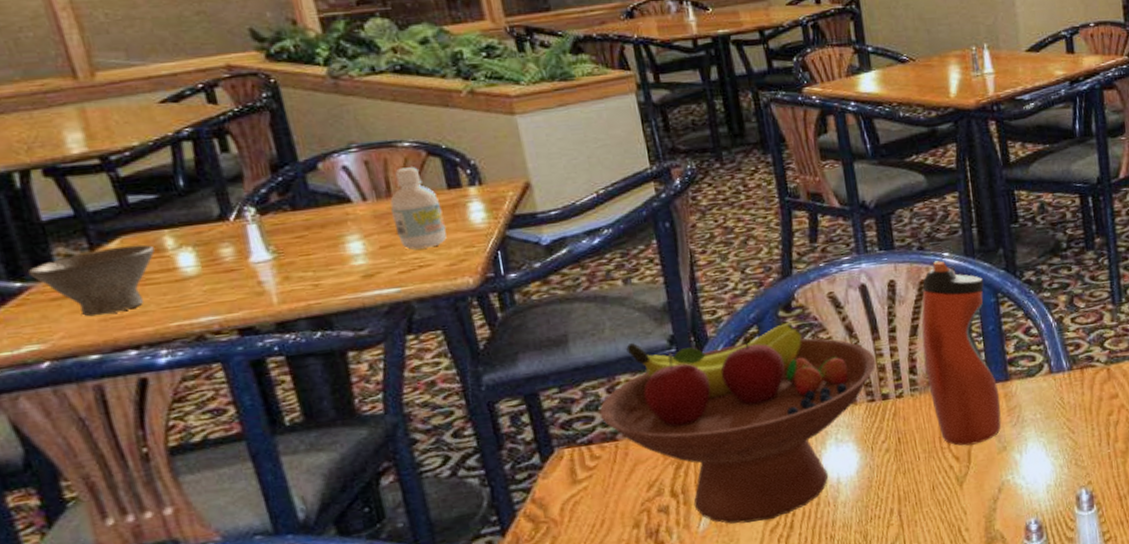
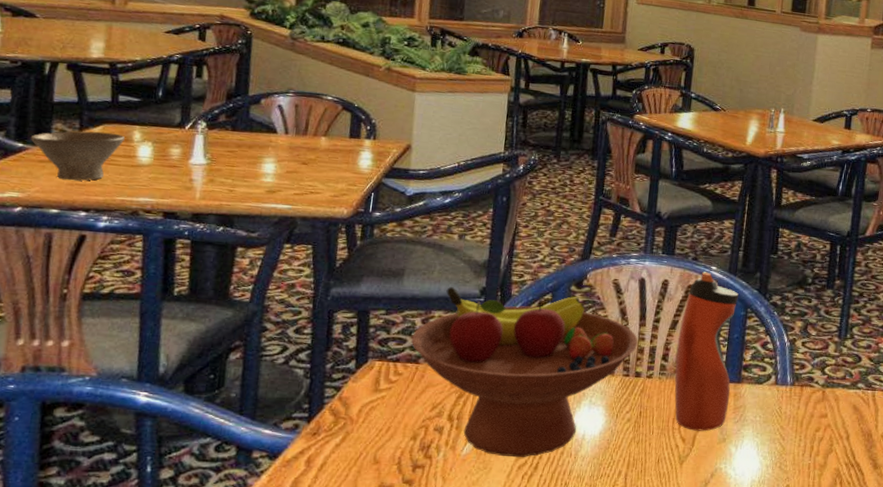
bottle: present [390,167,447,250] -> none [302,115,341,180]

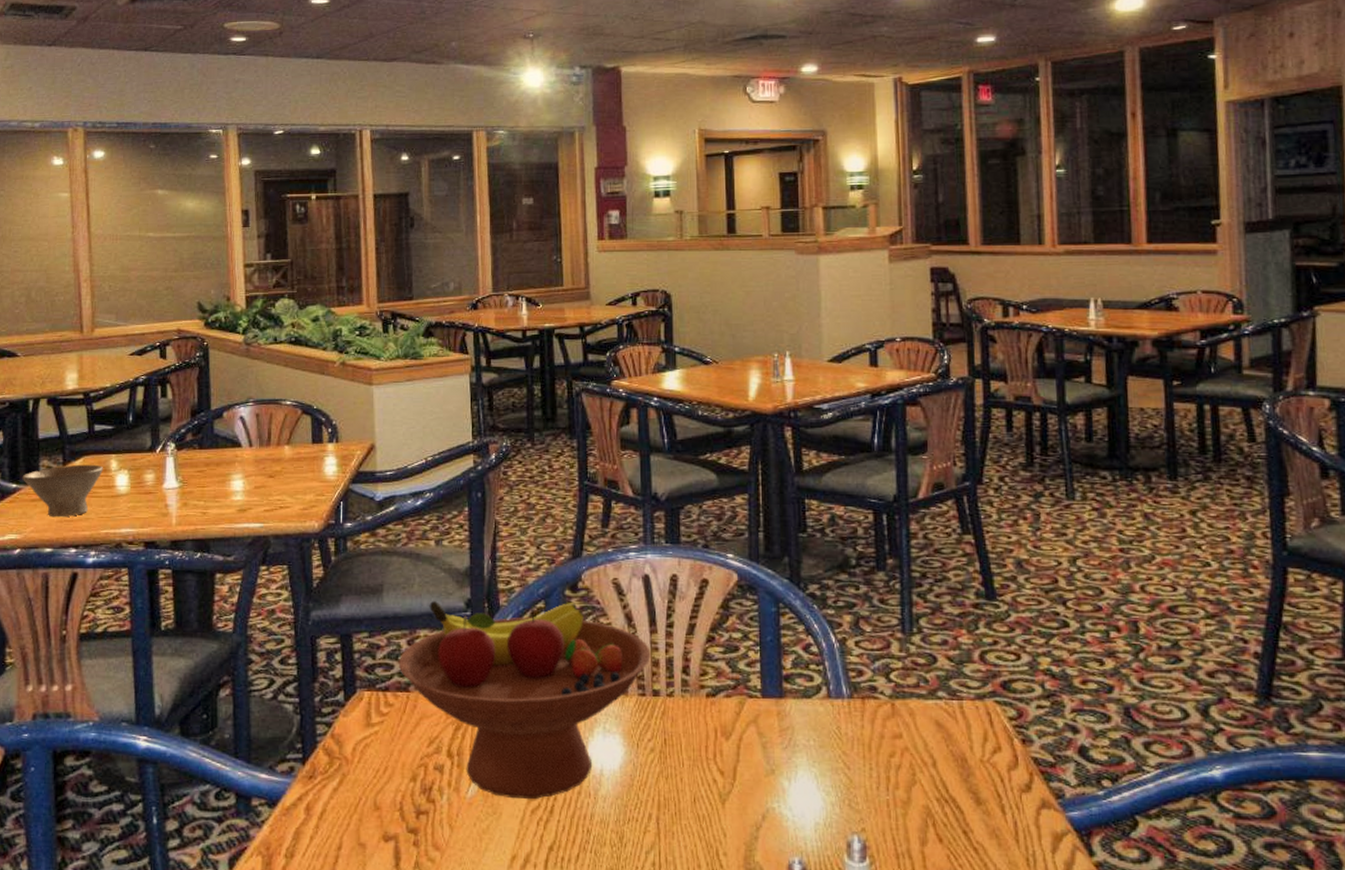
water bottle: present [674,271,739,431] -> none [698,561,773,761]

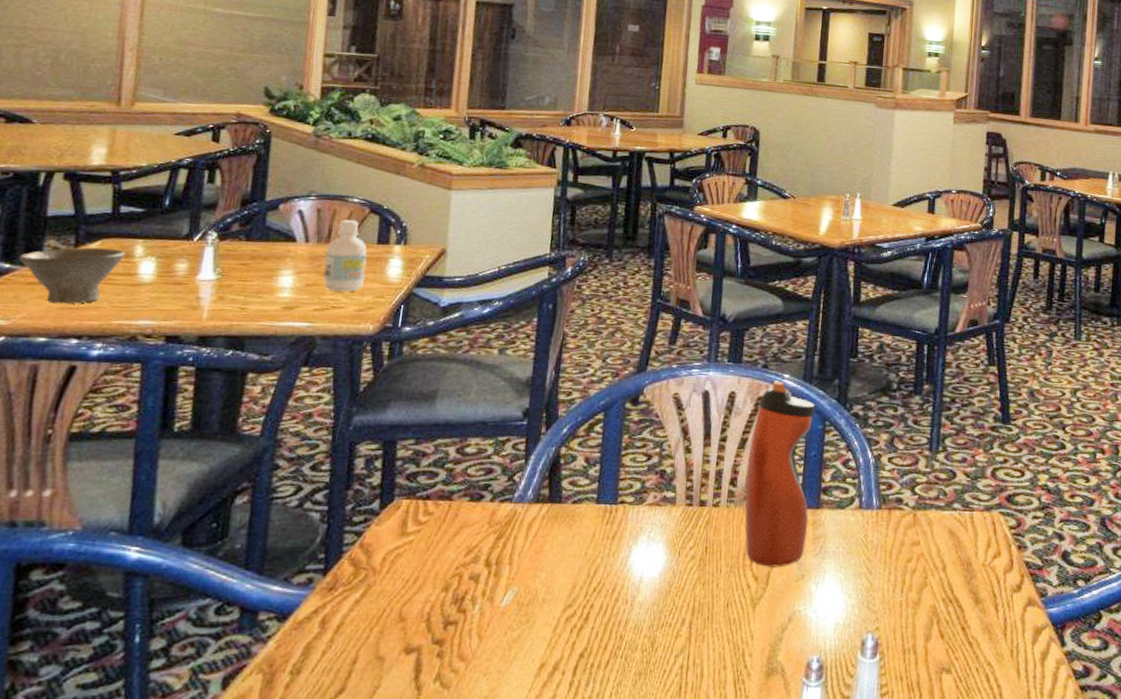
bottle: none [268,422,306,492] -> present [323,219,367,292]
fruit bowl: present [398,601,651,800] -> none [443,410,702,608]
water bottle: none [698,561,773,761] -> present [744,380,815,567]

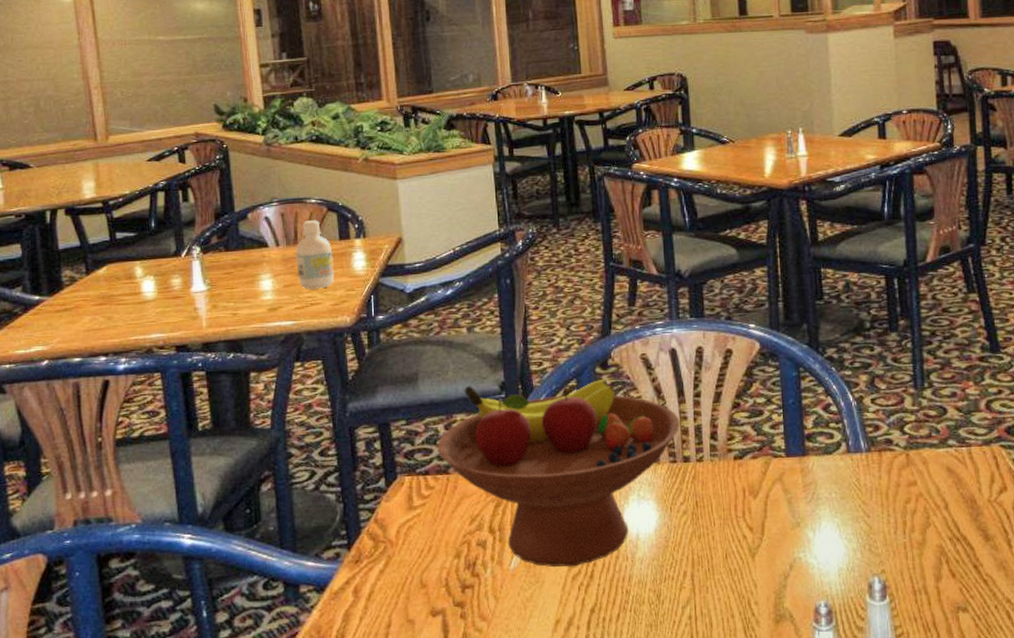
bowl: present [18,247,125,305] -> none [44,272,128,327]
fruit bowl: none [443,410,702,608] -> present [437,379,680,567]
water bottle: present [744,380,815,567] -> none [724,331,797,517]

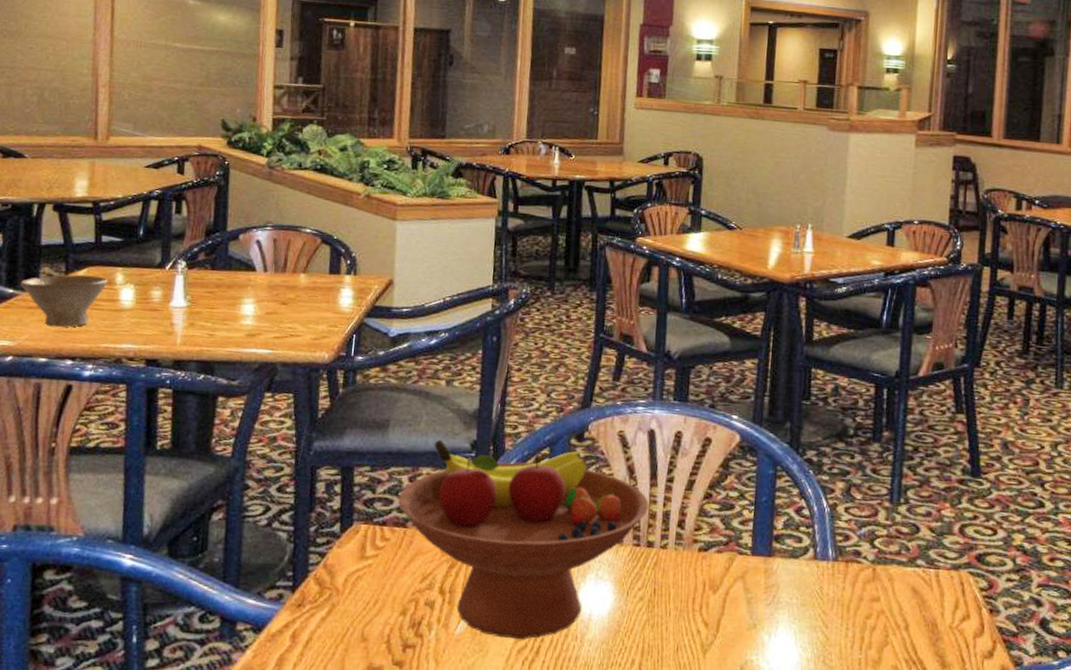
bowl: none [44,272,128,327] -> present [20,274,108,328]
bottle: present [296,220,335,290] -> none [281,249,321,321]

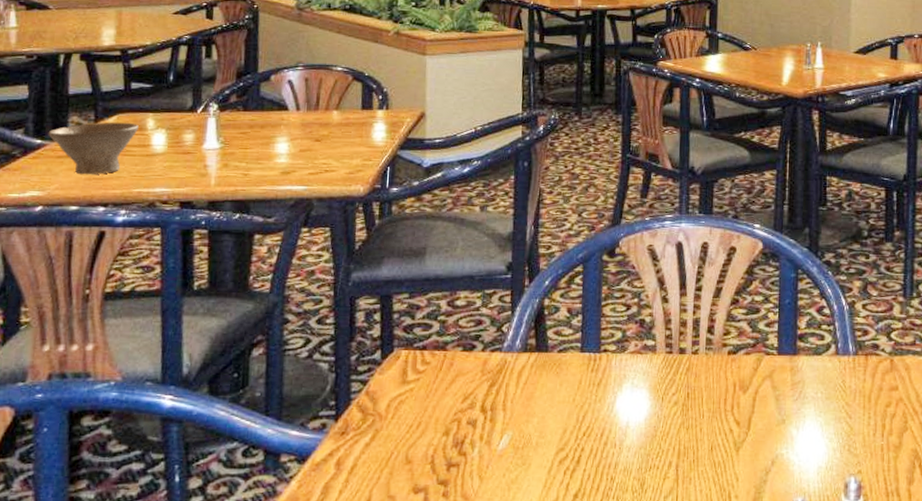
fruit bowl: present [397,440,649,640] -> none [437,264,680,451]

